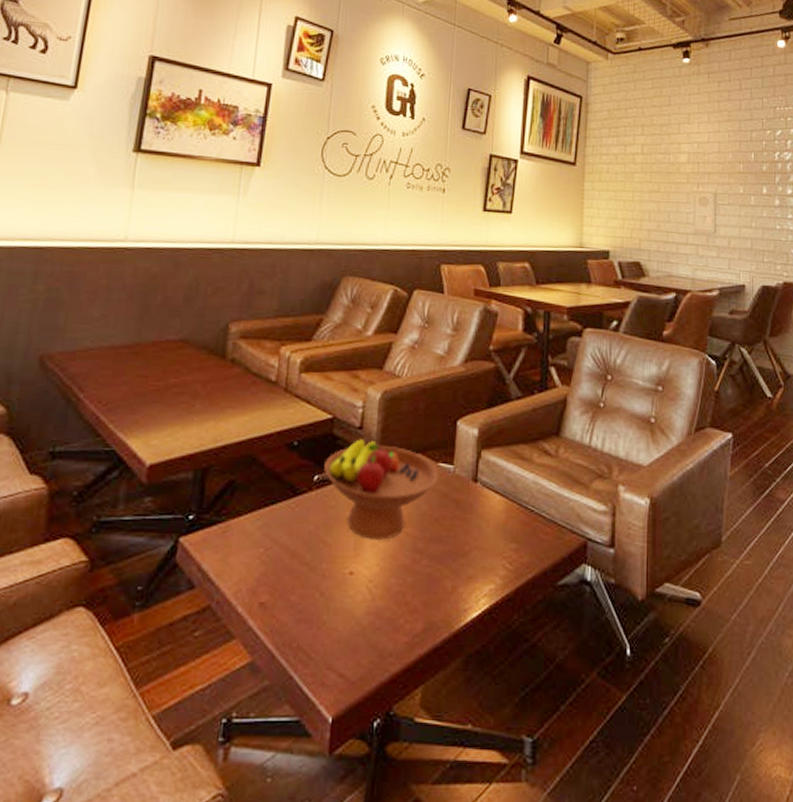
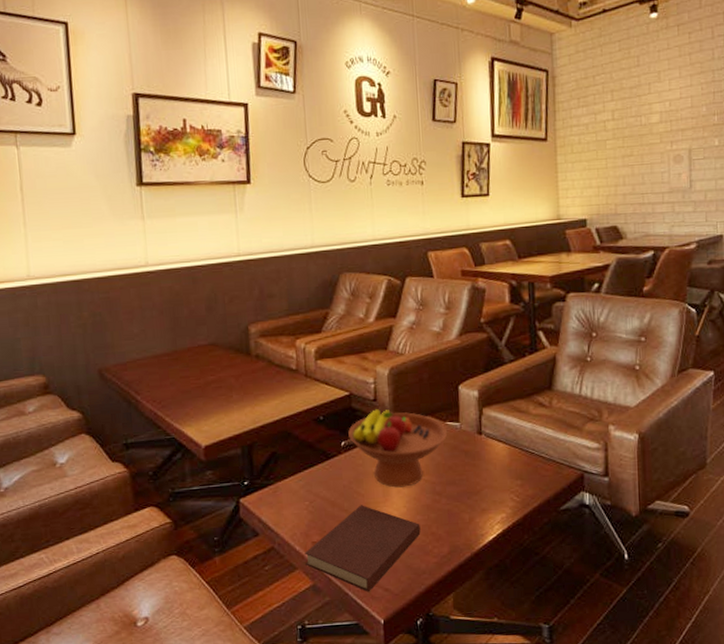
notebook: none [246,558,393,677] -> present [305,505,421,592]

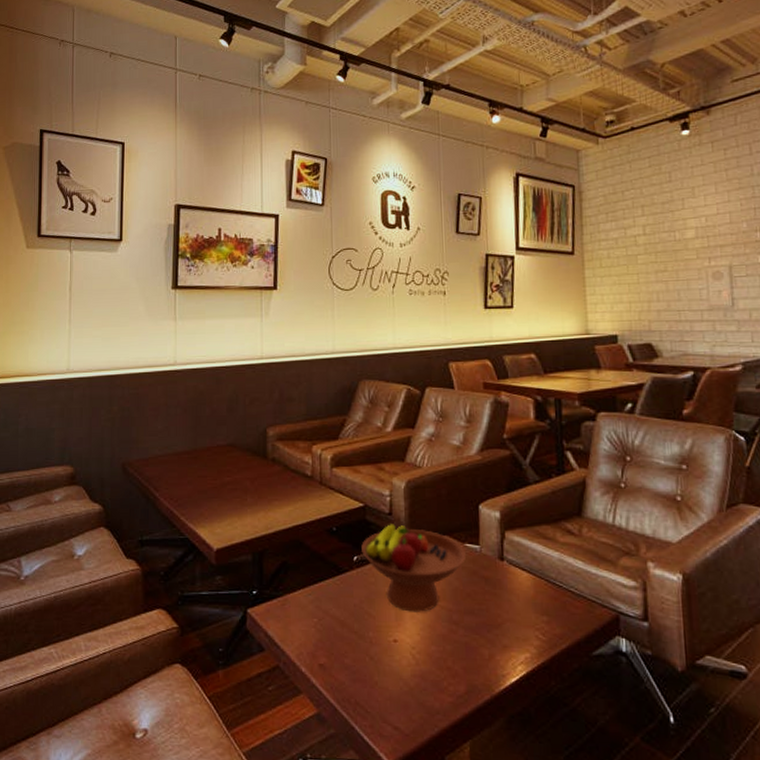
notebook: present [305,505,421,592] -> none [310,628,435,729]

